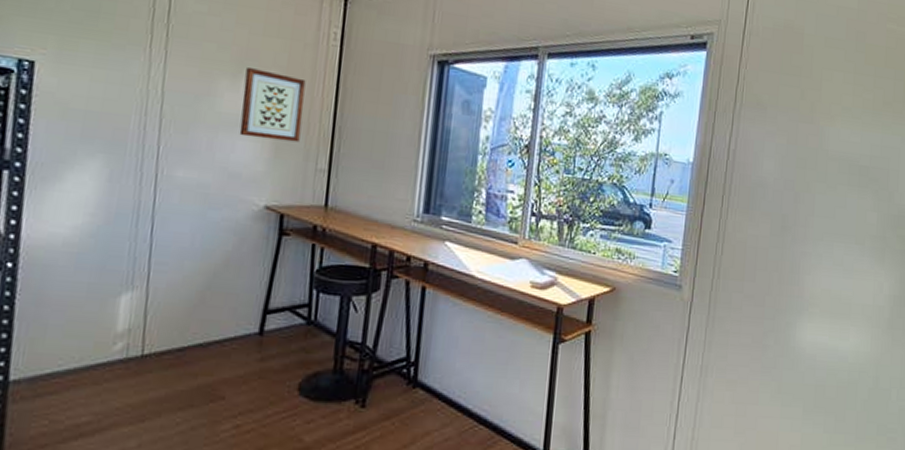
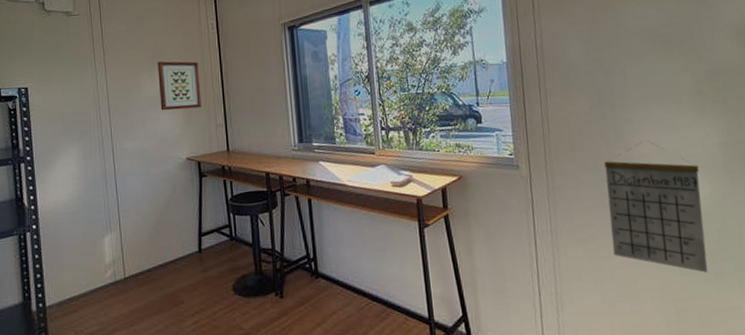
calendar: none [761,281,865,433] -> present [604,141,708,273]

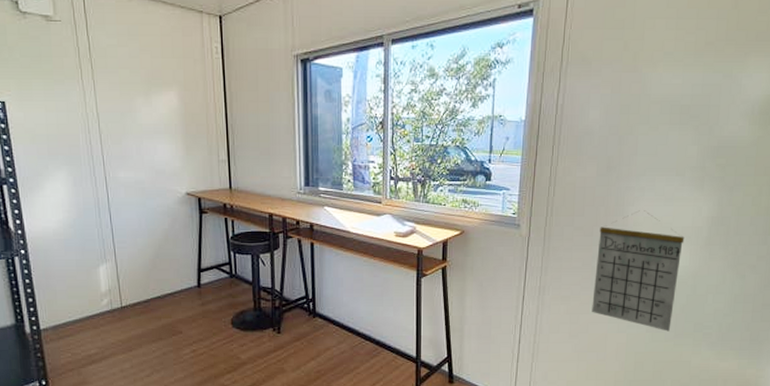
wall art: present [158,61,202,111] -> none [154,86,203,141]

